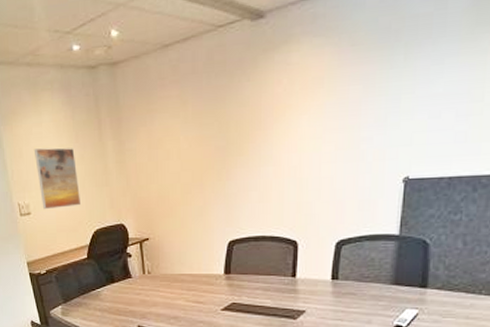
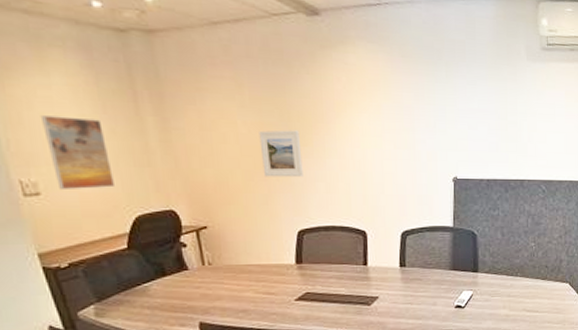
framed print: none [199,140,237,190] -> present [259,130,303,178]

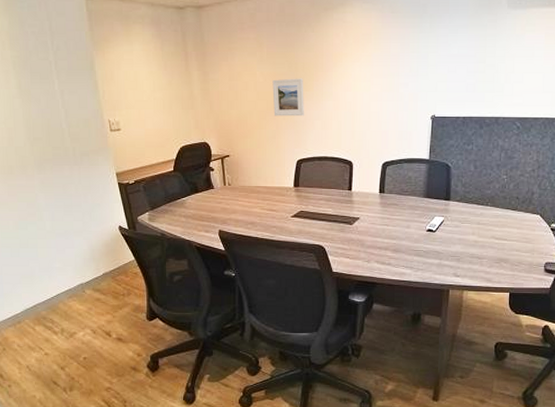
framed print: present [40,115,116,191] -> none [124,73,169,127]

